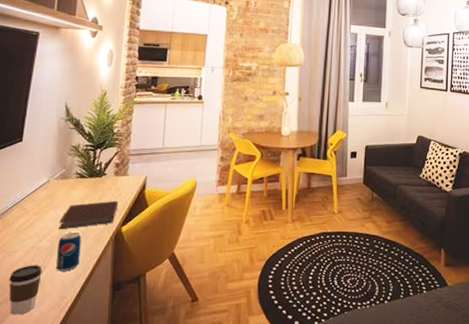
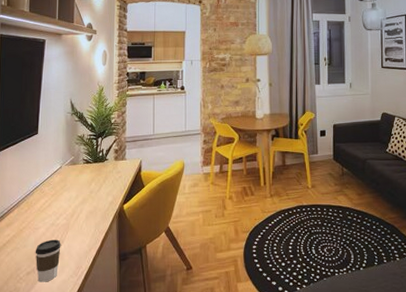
beverage can: present [56,232,82,271] -> none [72,211,91,245]
notebook: present [58,201,119,230] -> none [72,183,120,209]

